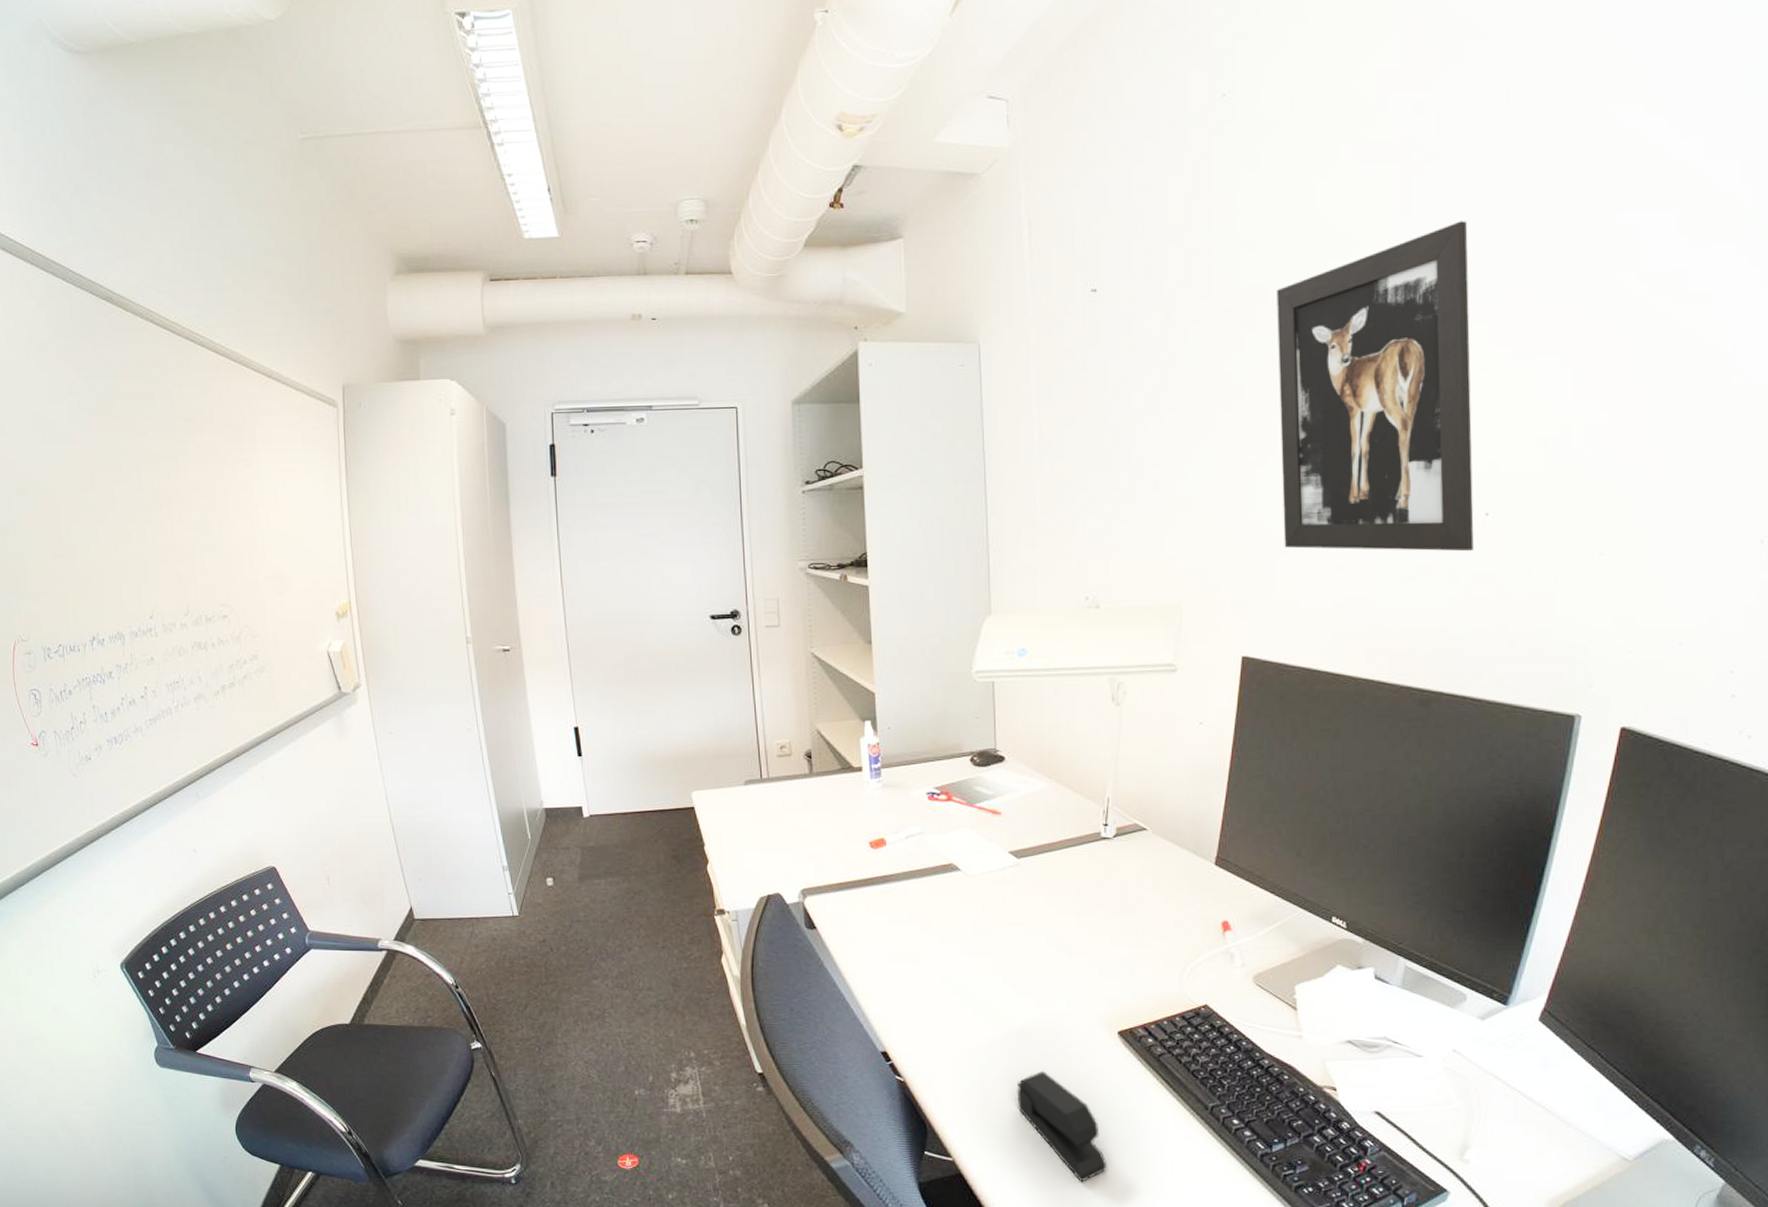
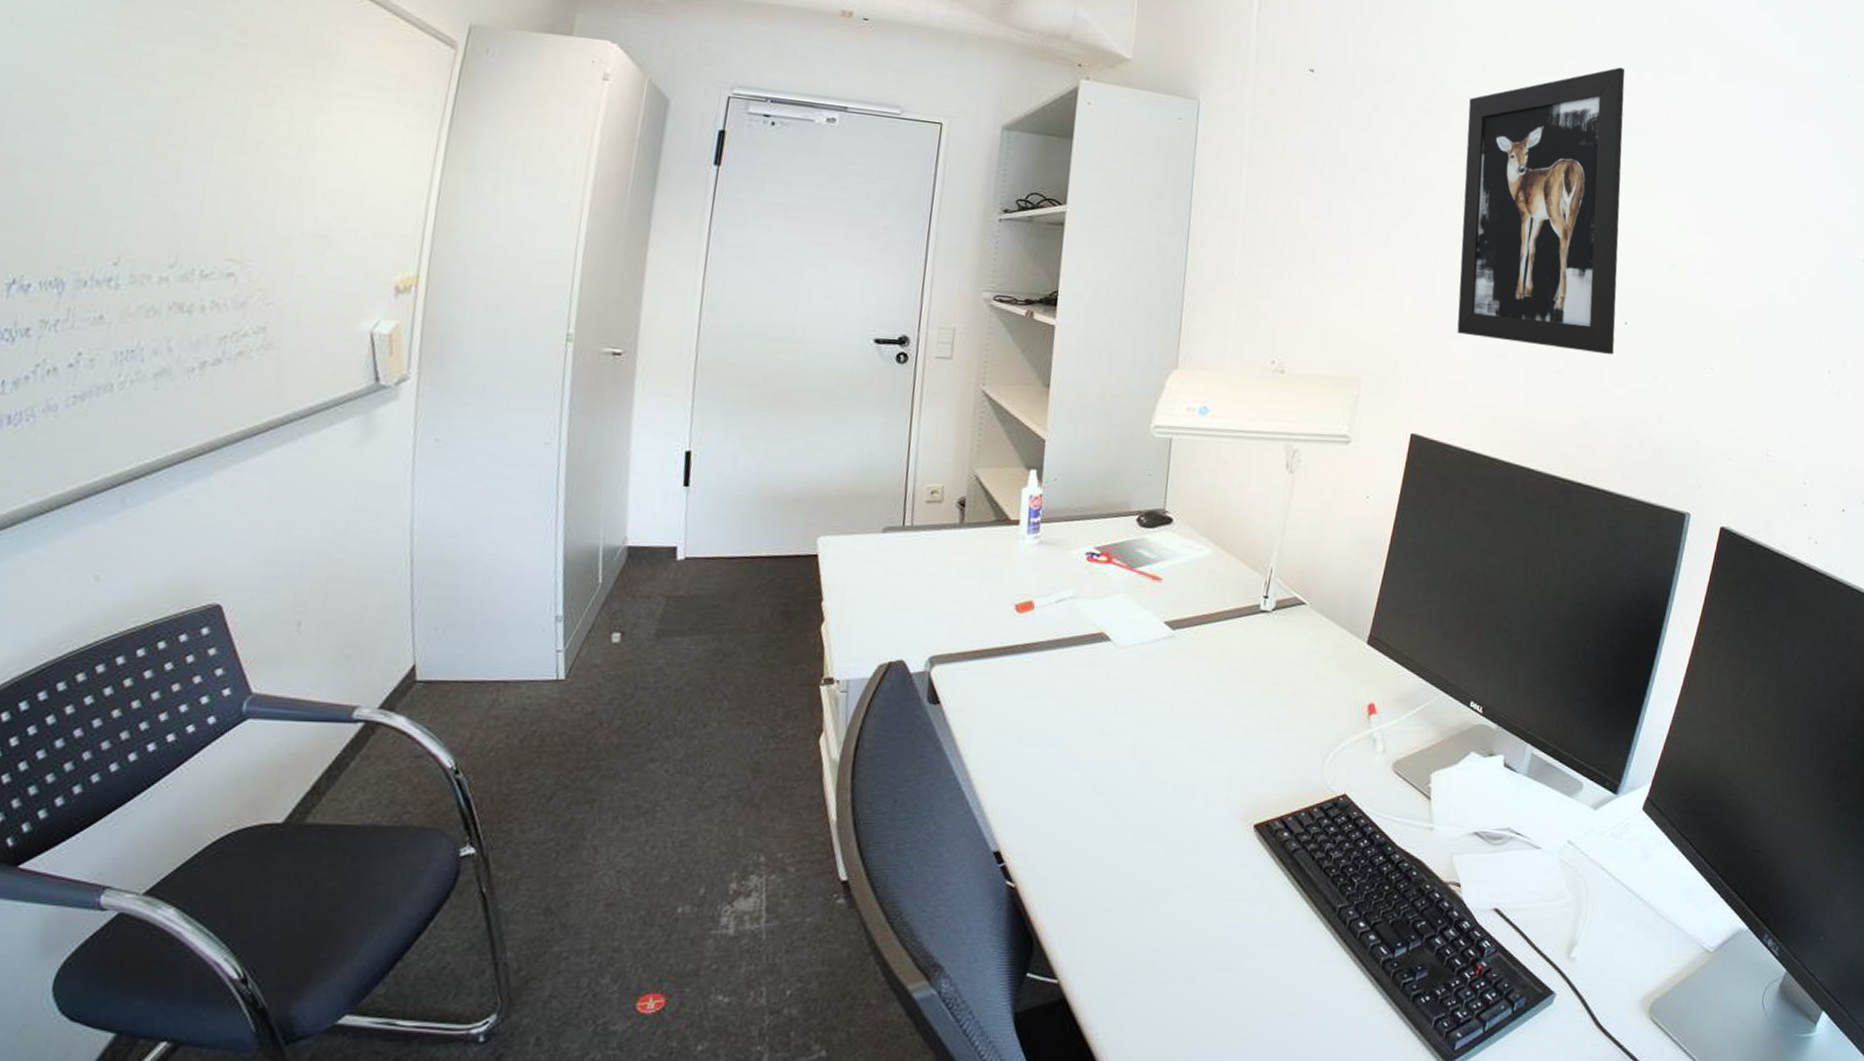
stapler: present [1017,1070,1107,1182] -> none [1137,871,1227,1003]

